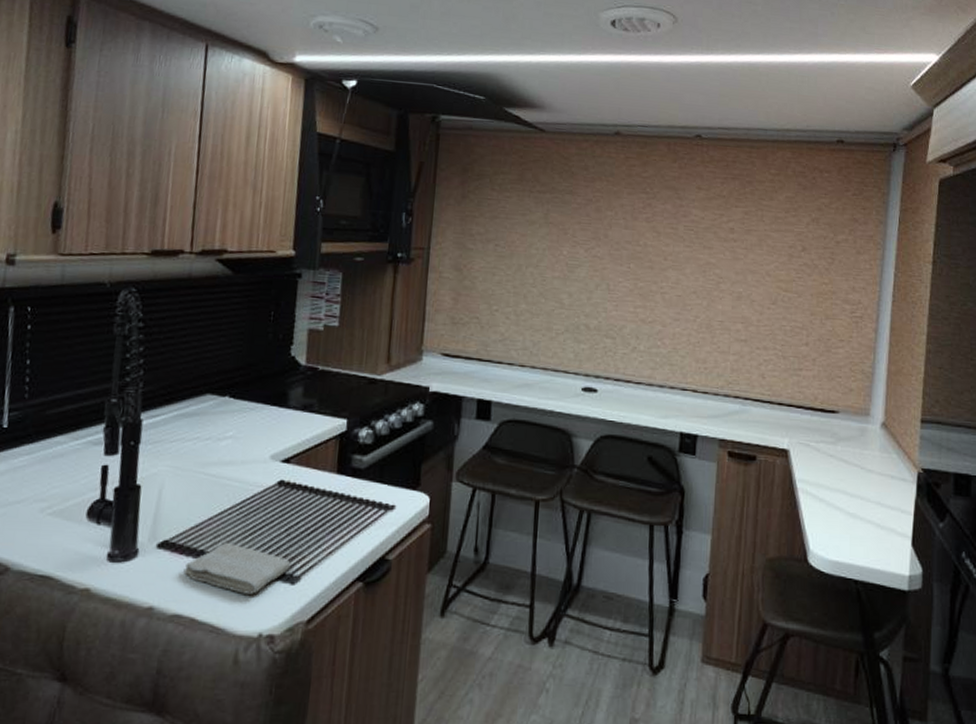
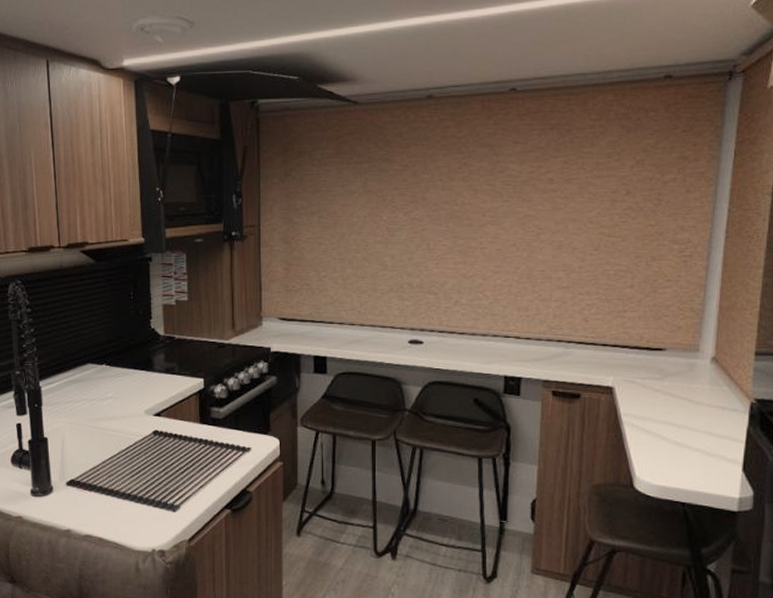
washcloth: present [183,543,291,594] -> none [89,481,171,519]

